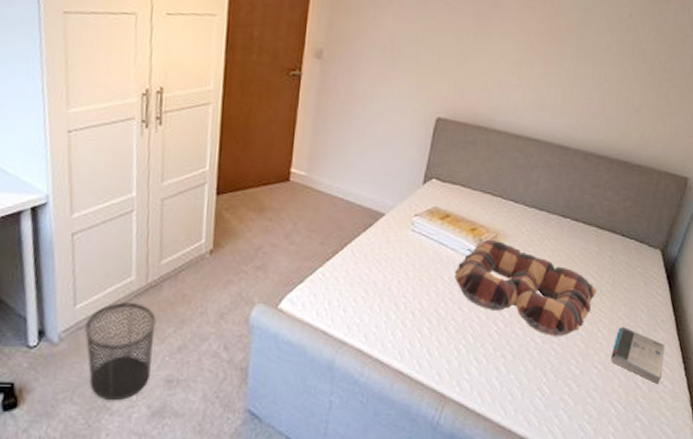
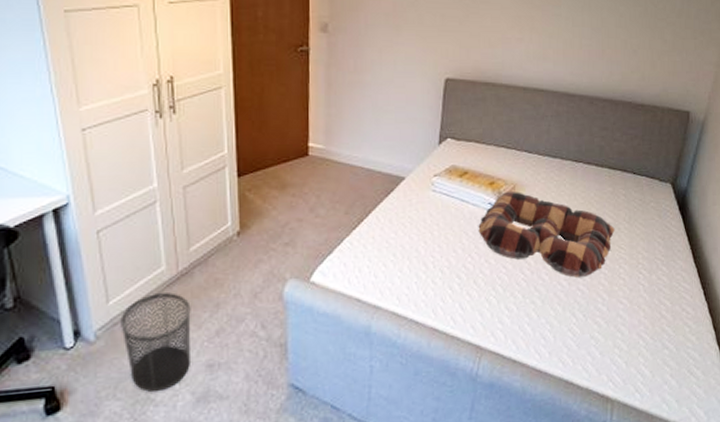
book: present [611,326,665,384] -> none [634,260,684,312]

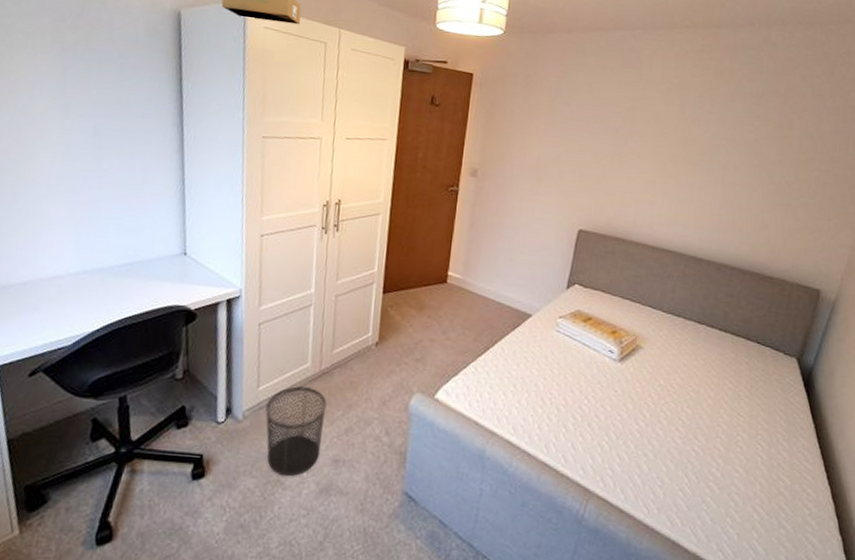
seat cushion: present [478,191,615,278] -> none [597,341,735,438]

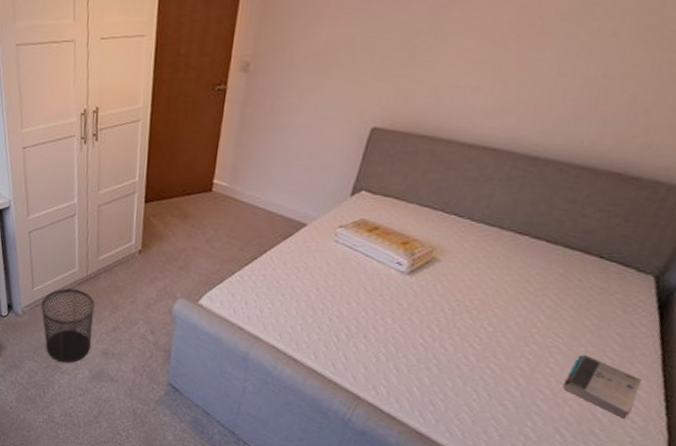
book: none [751,431,806,491] -> present [562,353,642,419]

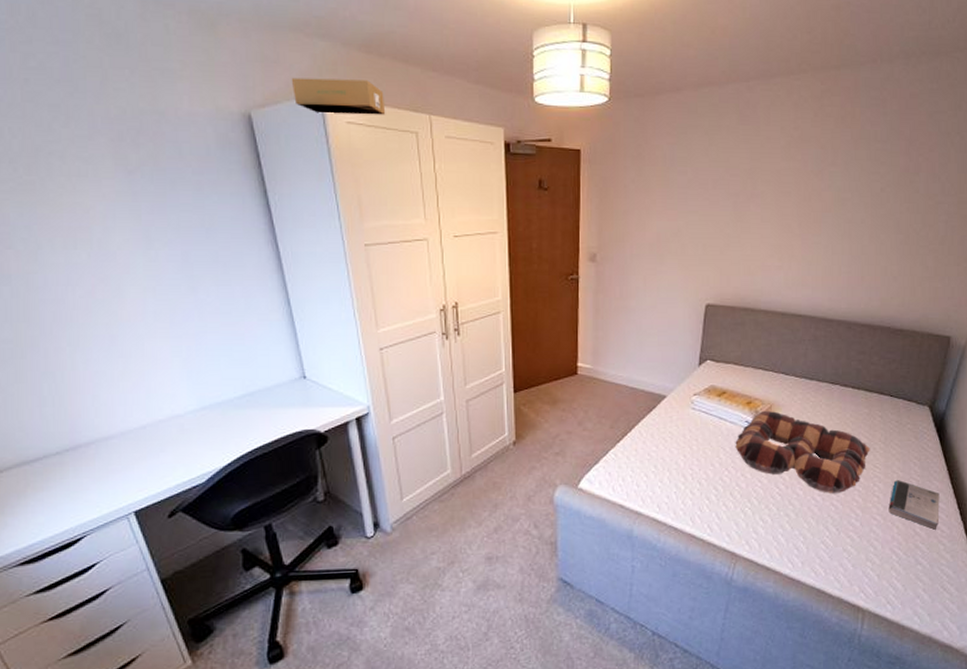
waste bin: present [41,288,95,363] -> none [413,493,473,578]
seat cushion: none [379,253,555,357] -> present [735,410,870,493]

